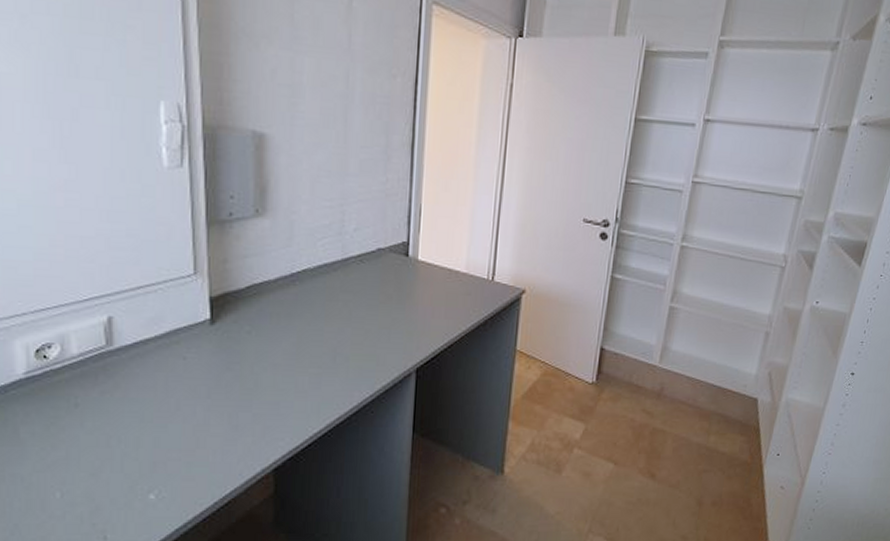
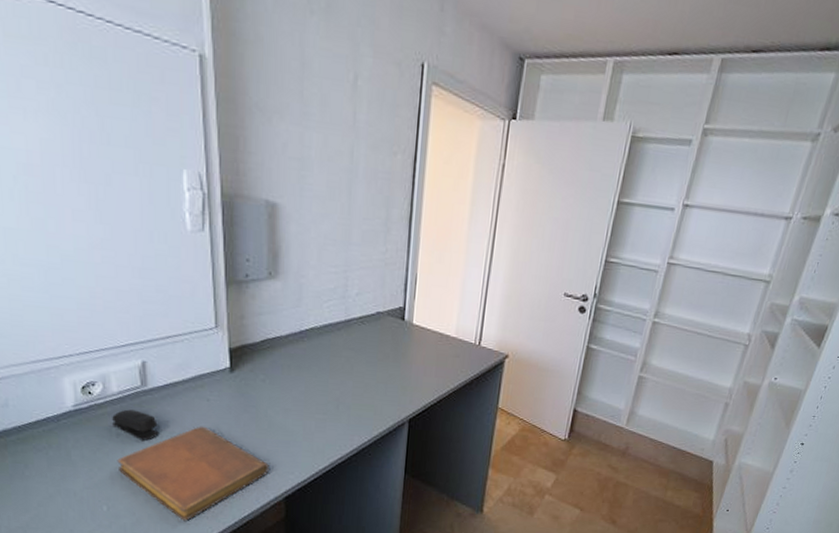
stapler: none [71,374,126,410] -> present [112,409,160,441]
notebook: none [75,389,255,504] -> present [117,426,269,521]

